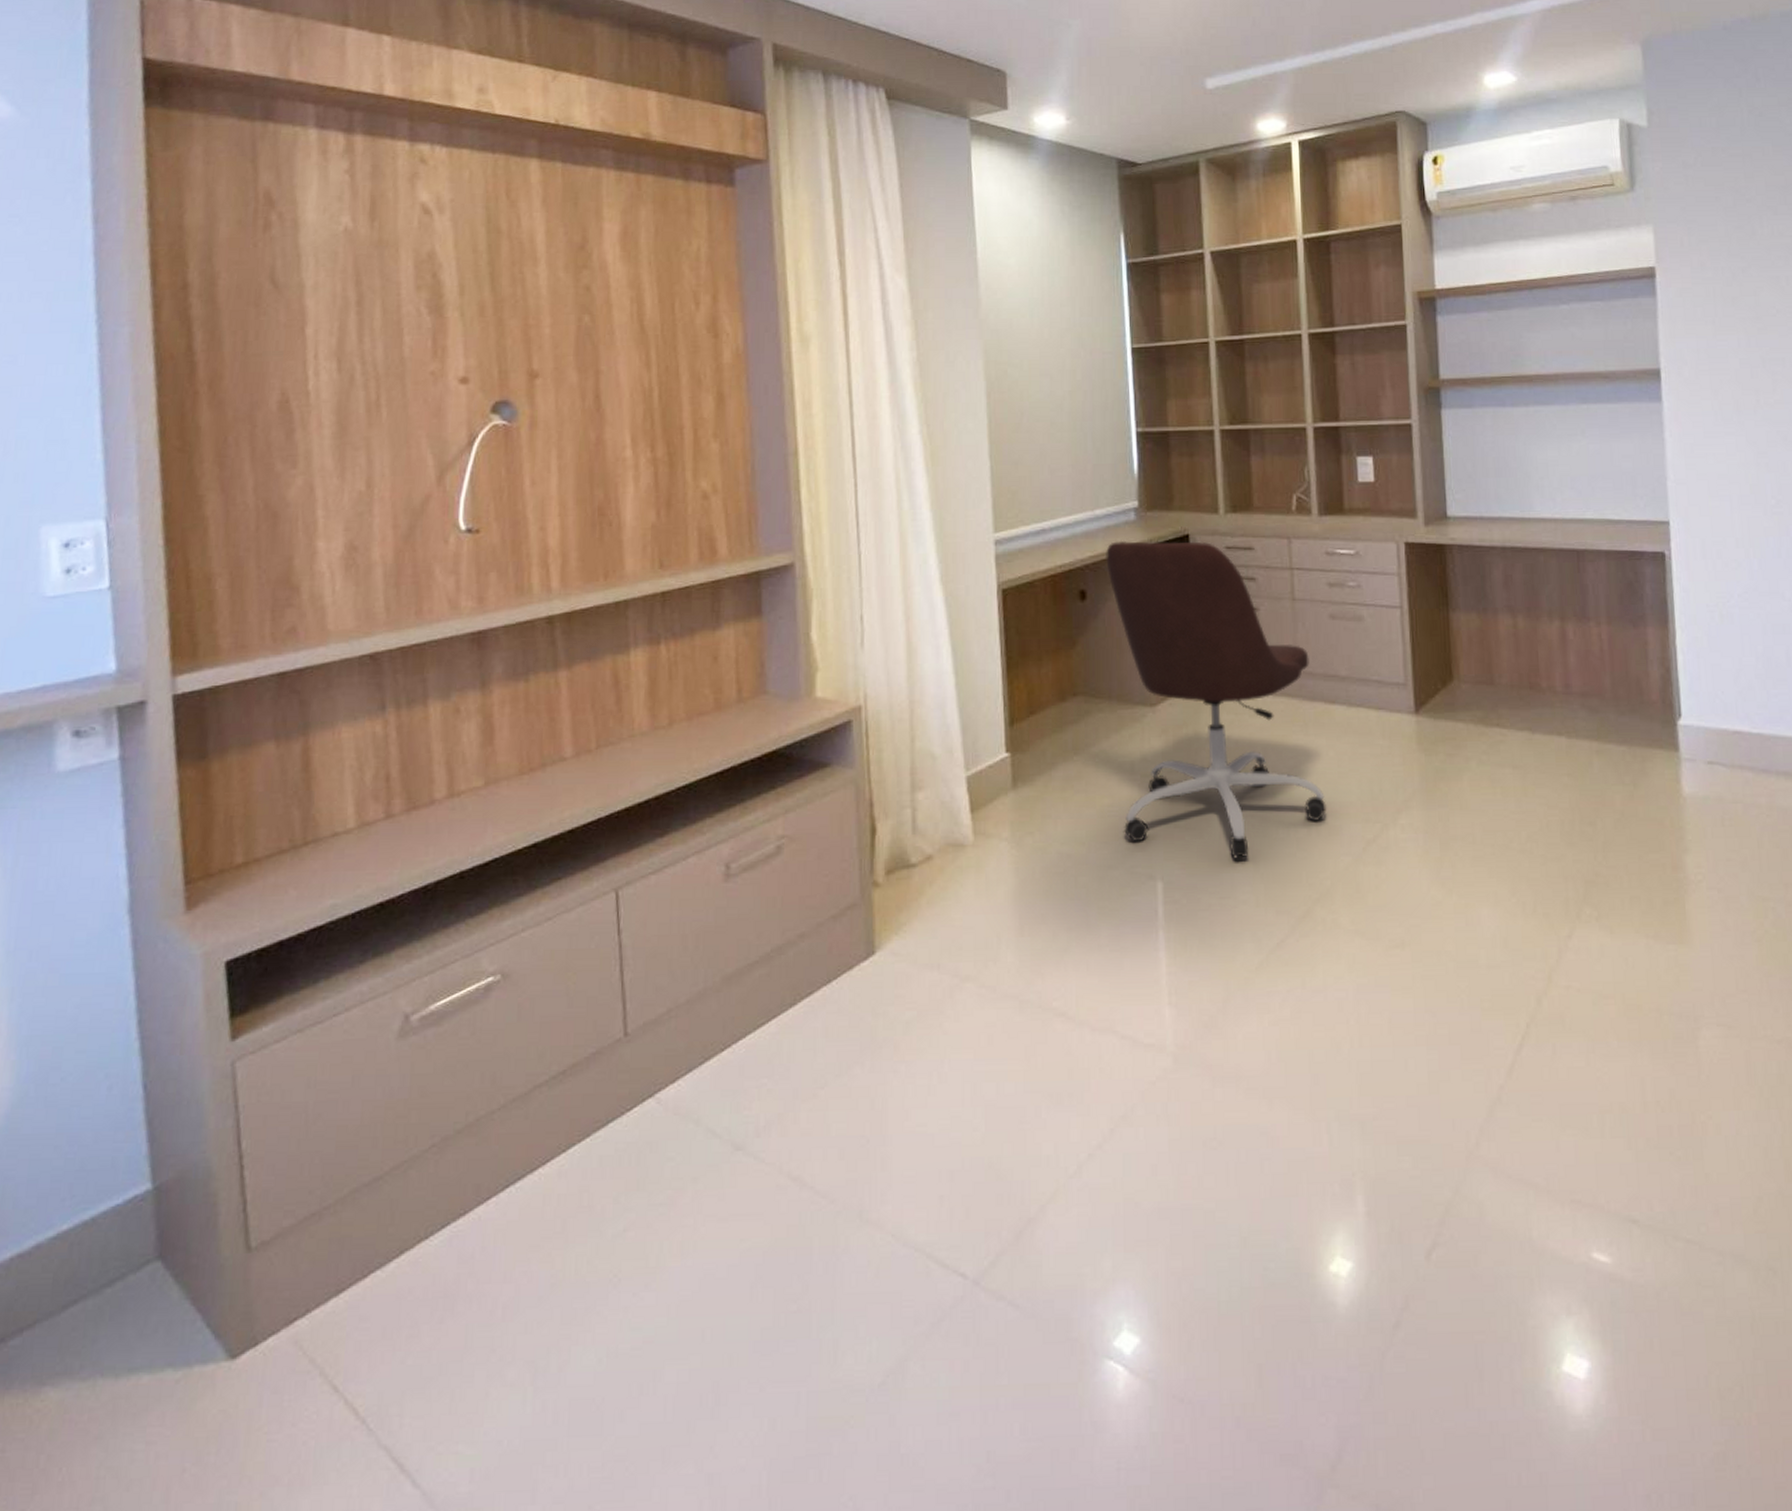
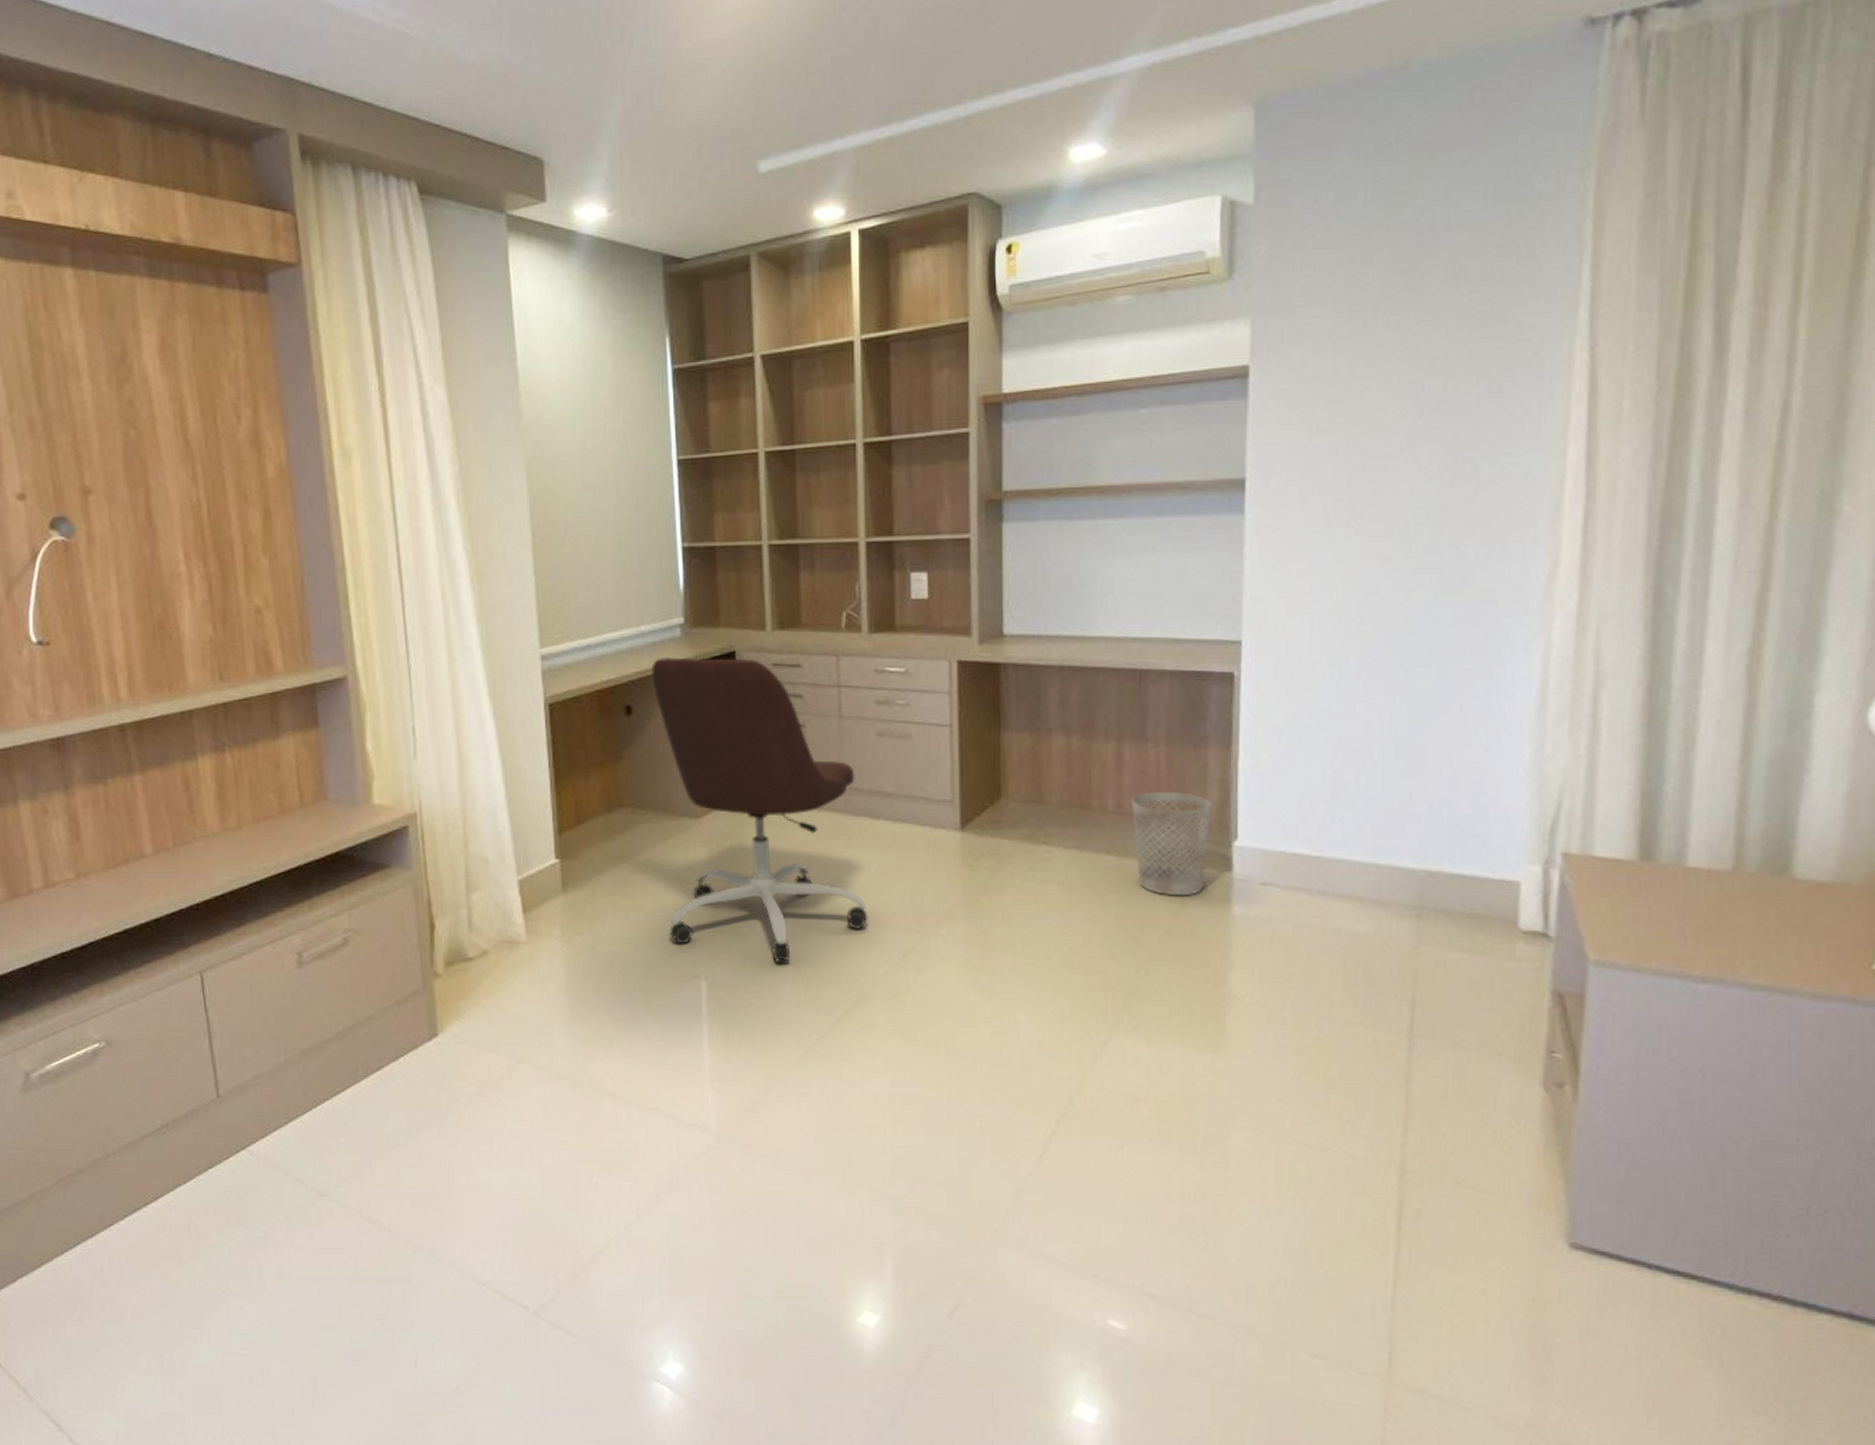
wastebasket: none [1577,671,1655,778] -> present [1131,792,1212,896]

